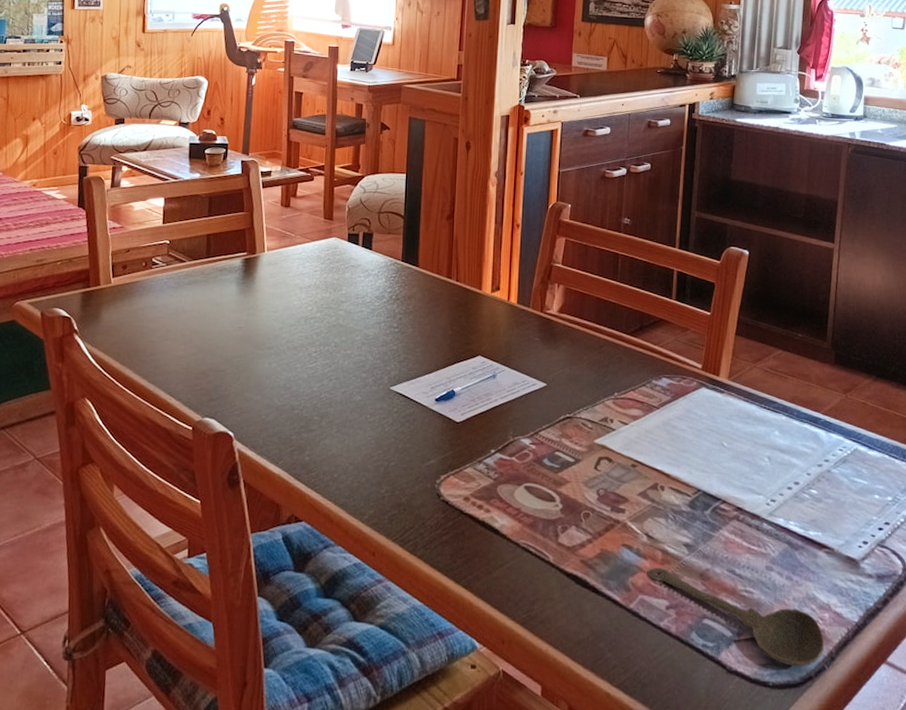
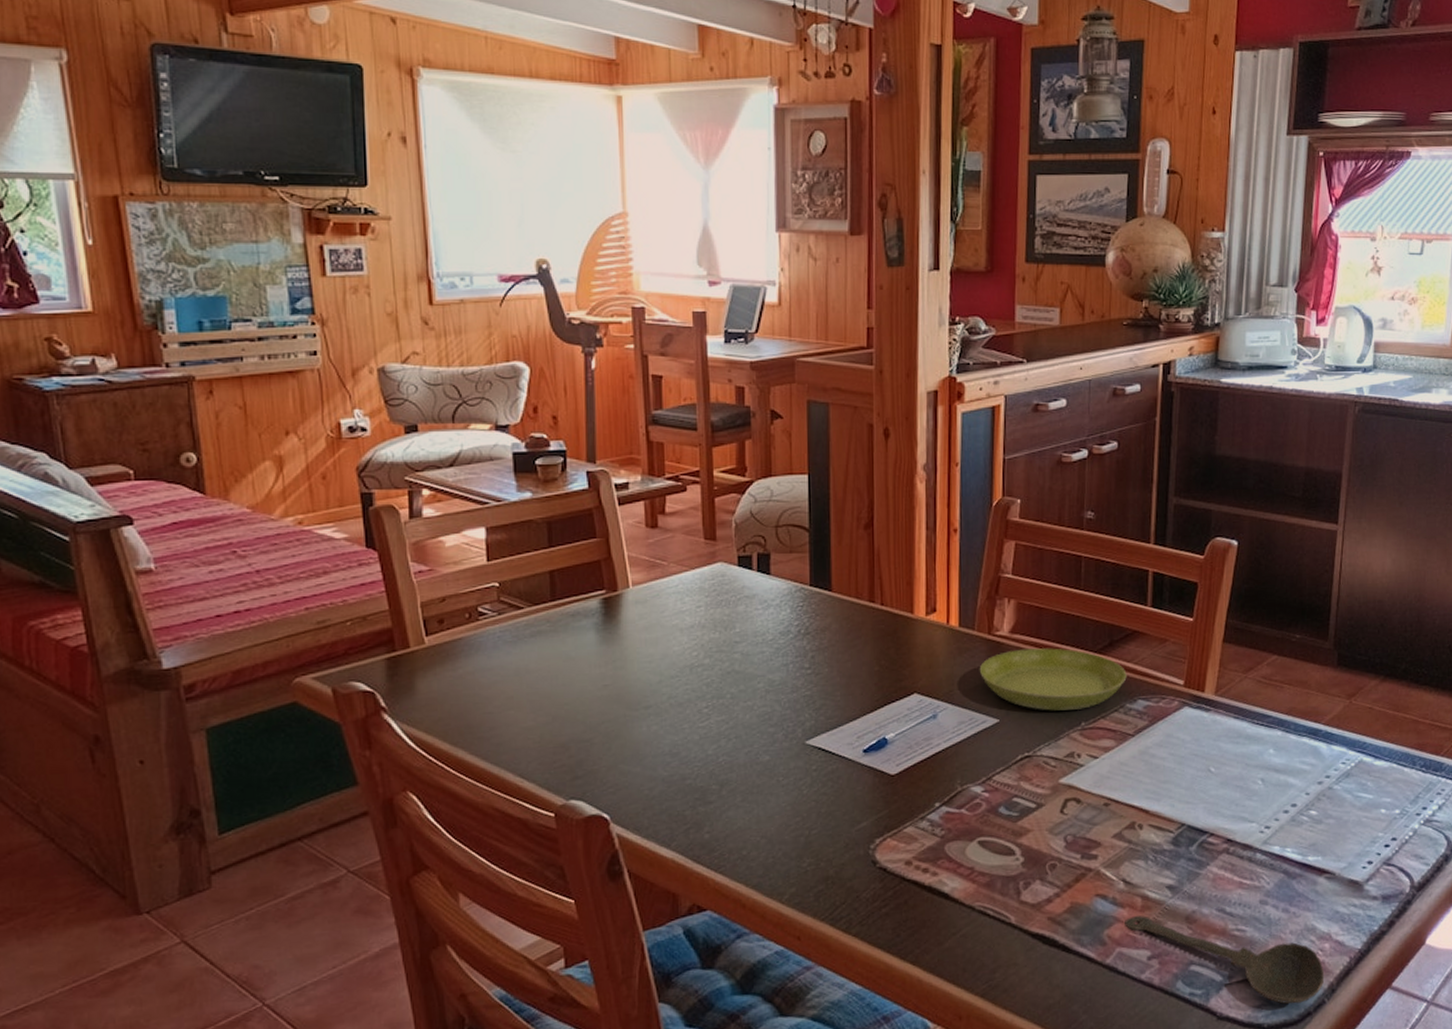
saucer: none [532,326,654,382] -> present [979,648,1127,711]

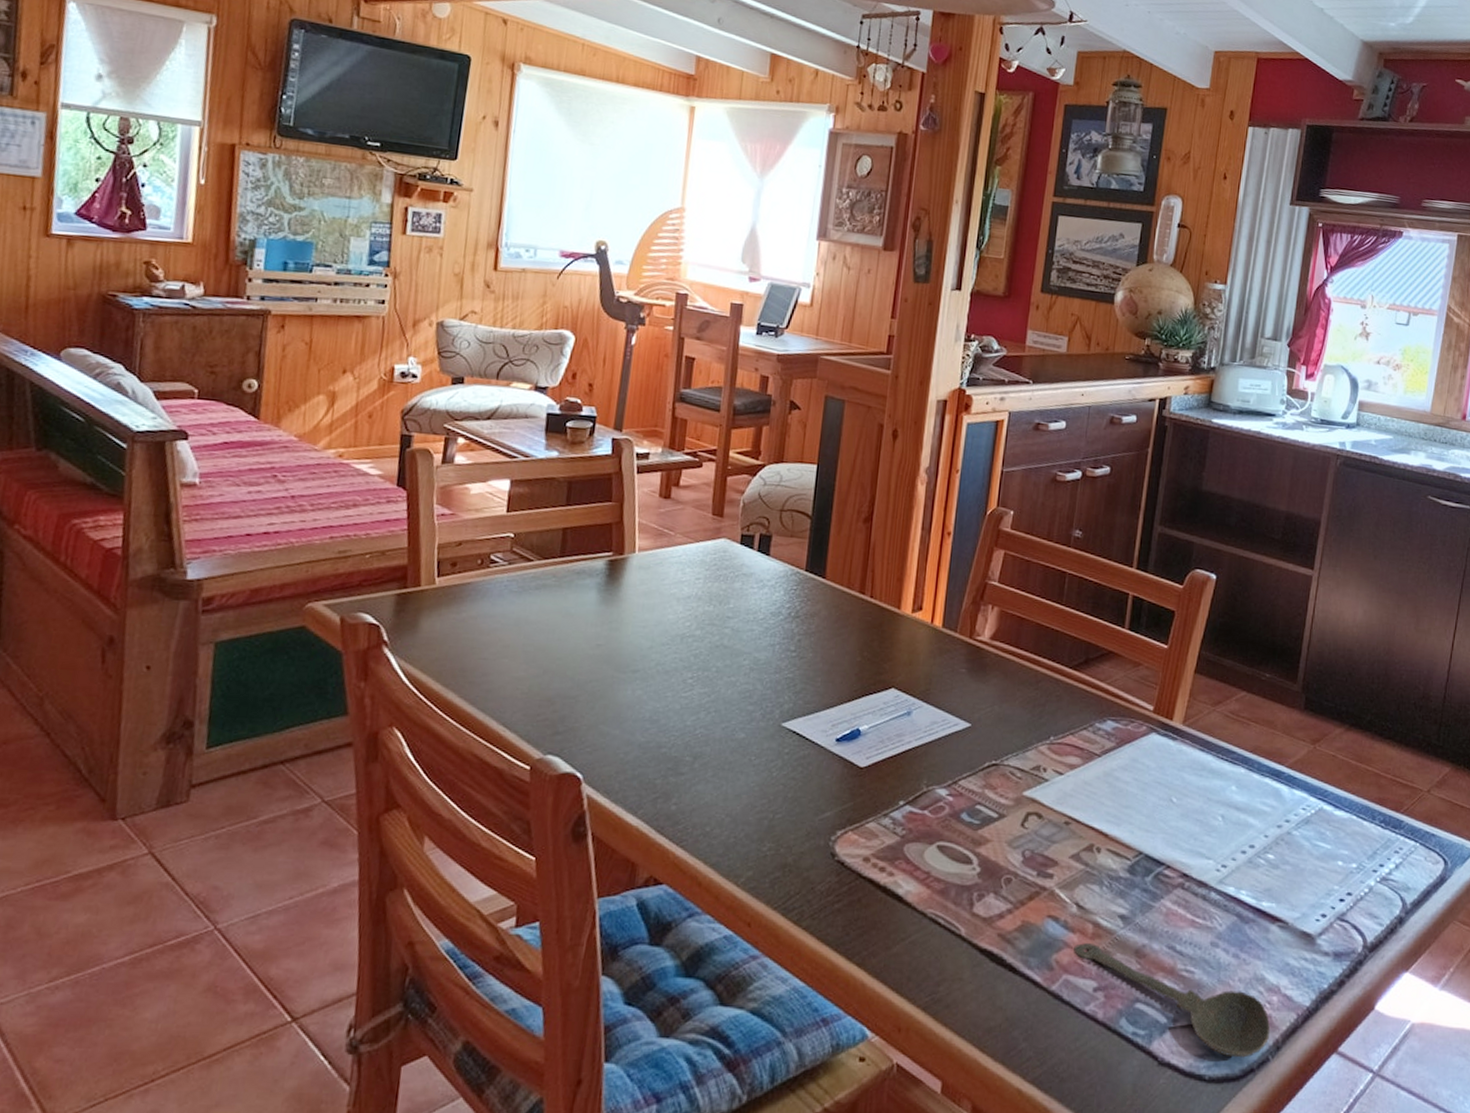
saucer: present [979,648,1127,711] -> none [956,656,1099,724]

